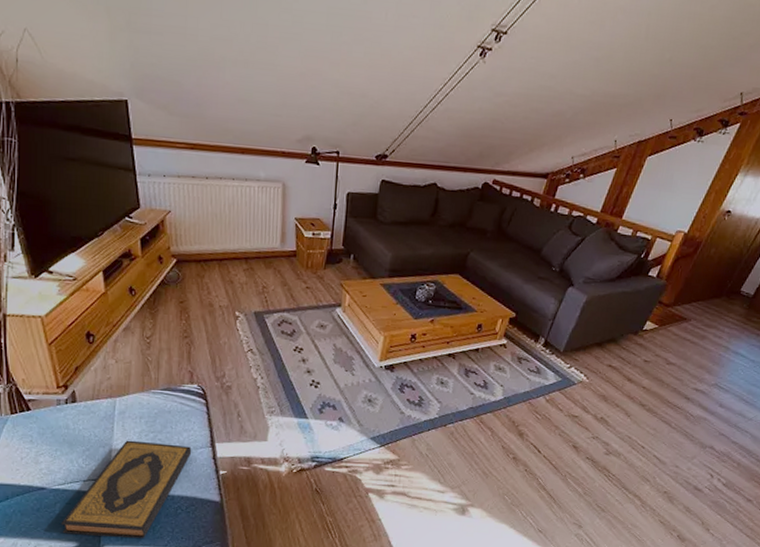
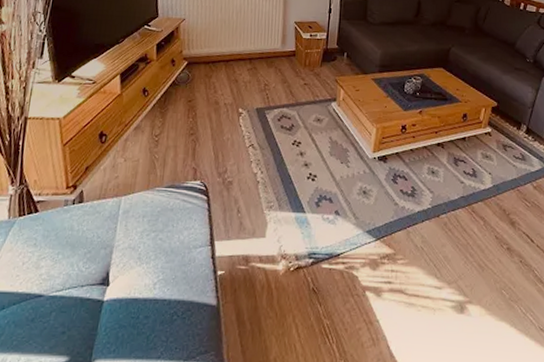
hardback book: present [61,440,192,538] -> none [54,240,191,350]

